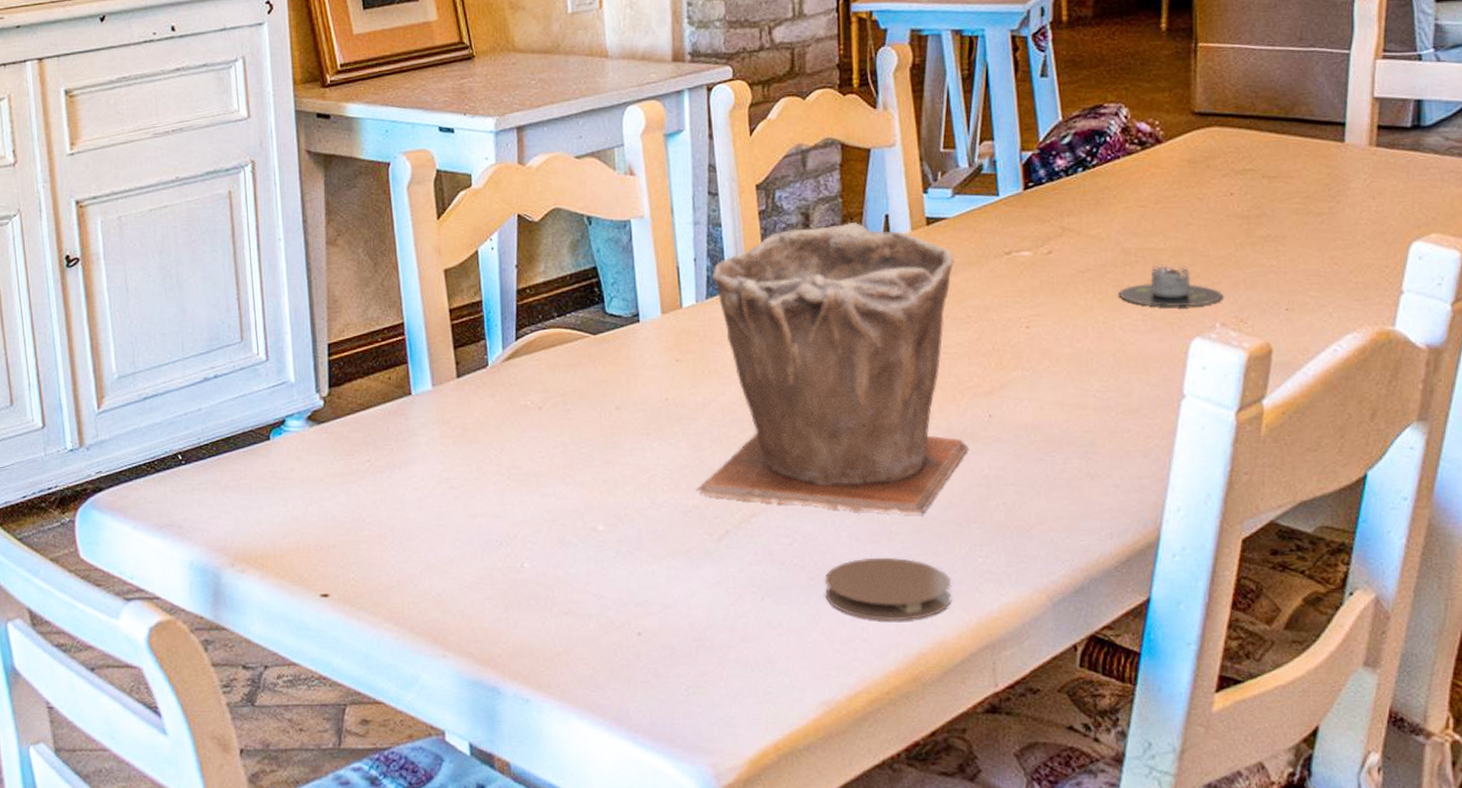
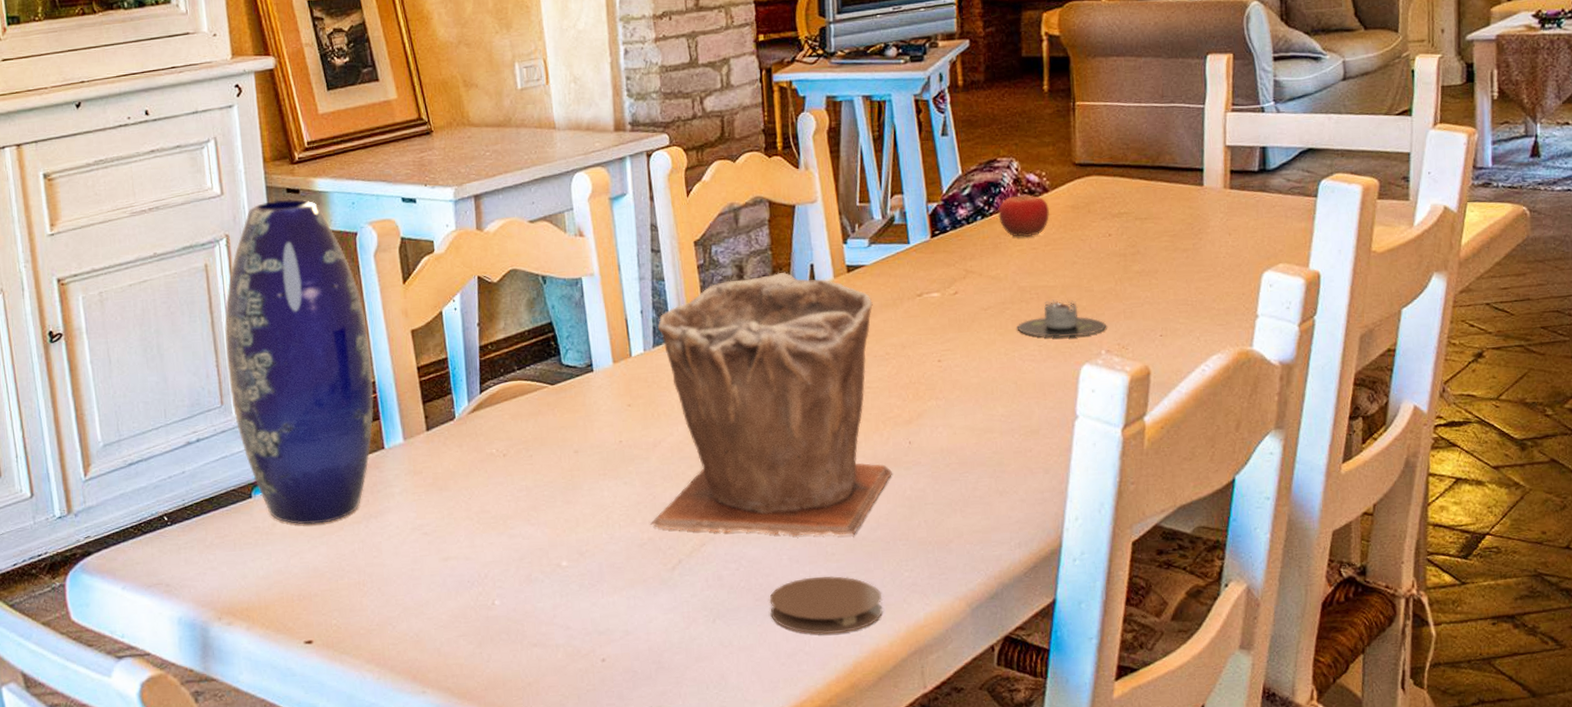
vase: none [246,124,403,471] -> present [224,199,374,525]
fruit: none [1102,140,1163,193] -> present [998,190,1050,237]

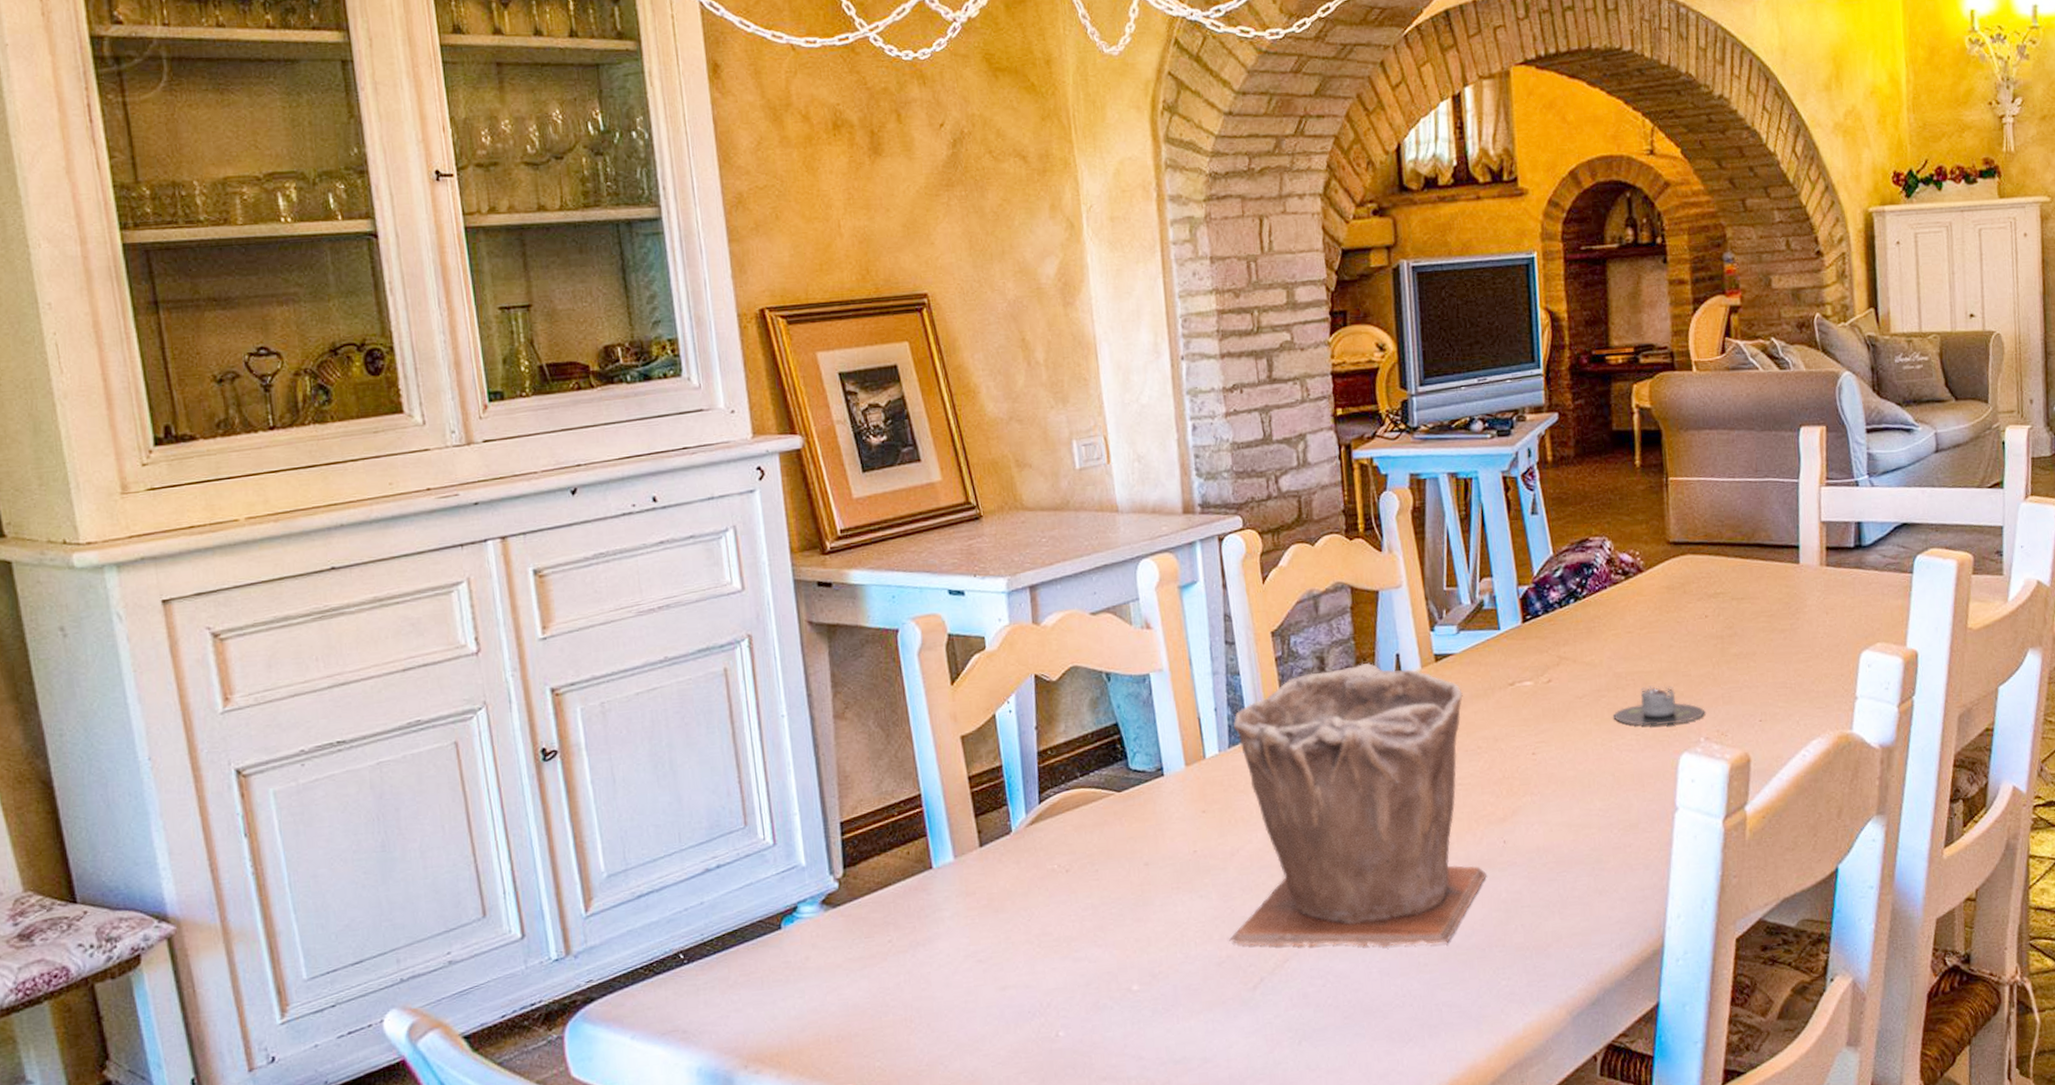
vase: present [224,199,374,525] -> none [747,593,920,957]
coaster: present [769,575,884,634] -> none [1359,988,1480,1052]
fruit: present [998,190,1050,237] -> none [1591,570,1645,620]

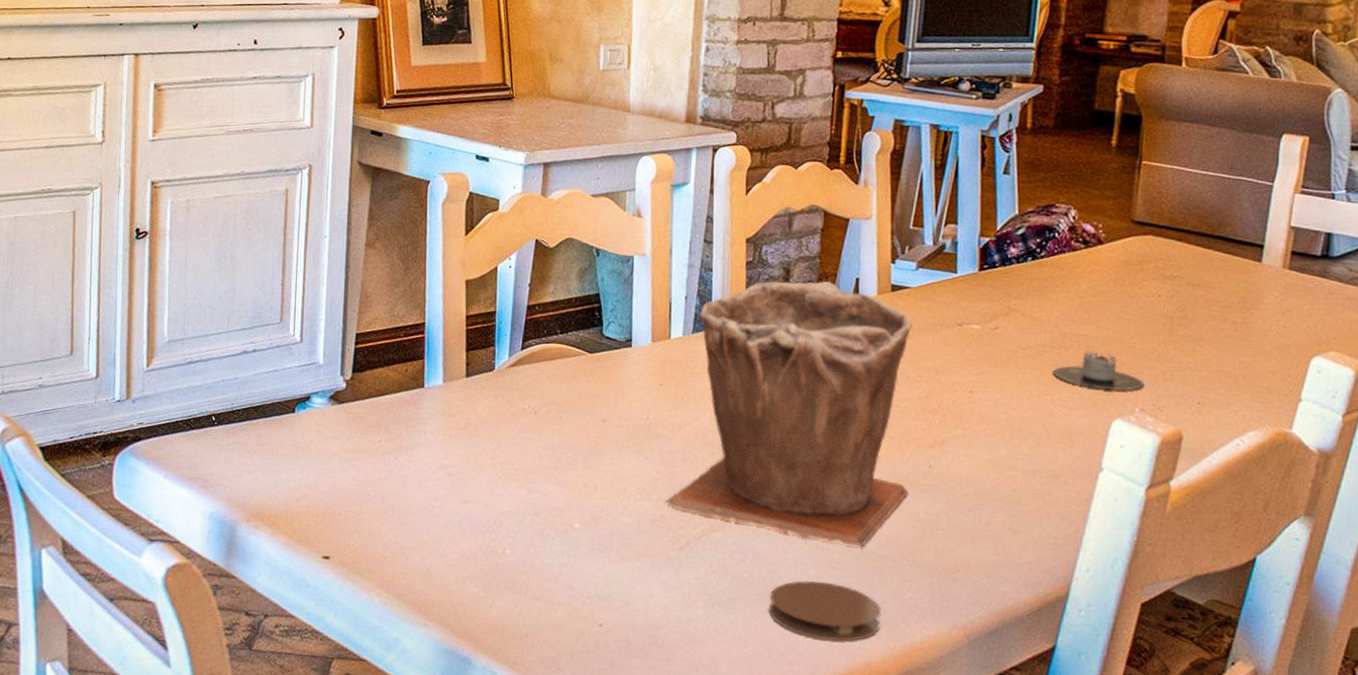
coaster: none [1359,988,1480,1052] -> present [769,580,882,641]

